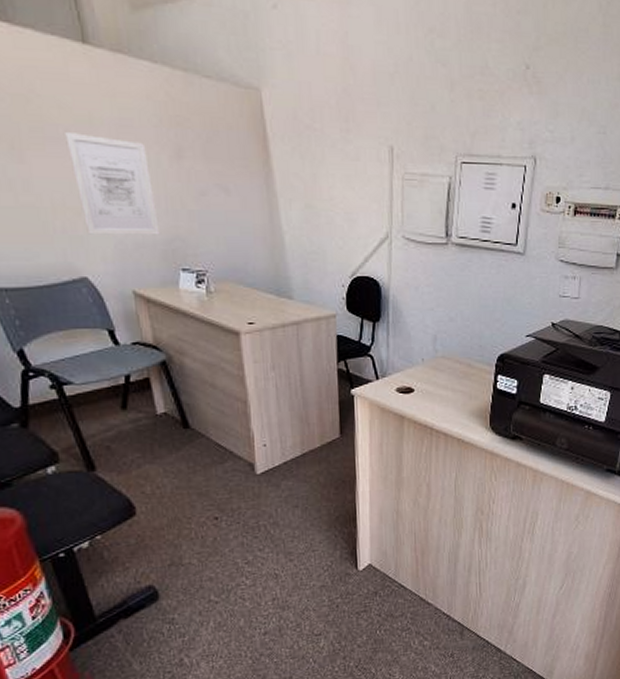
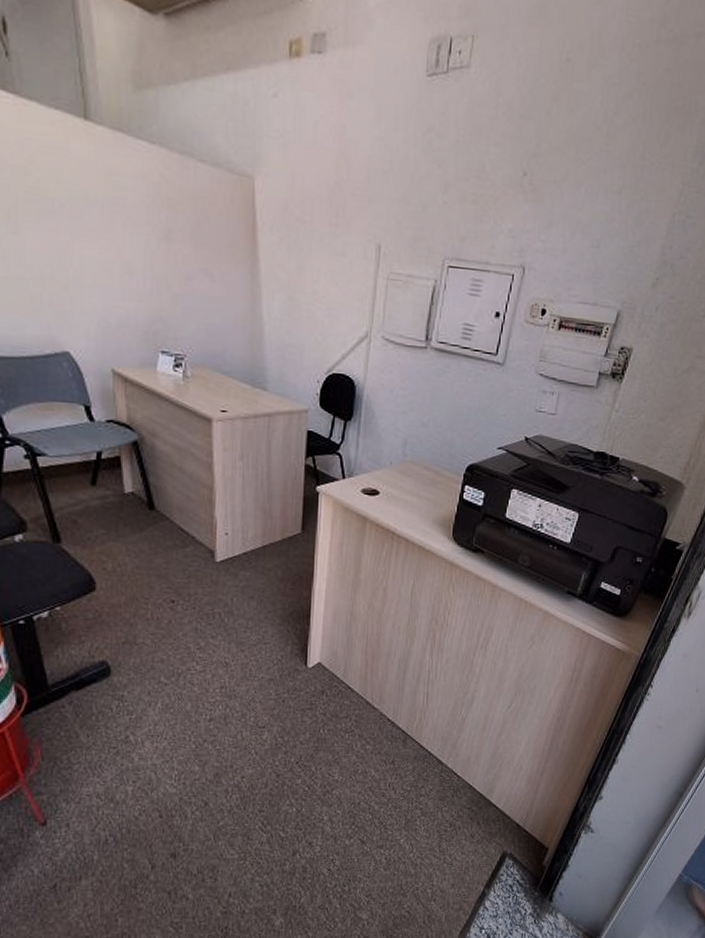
wall art: present [65,132,160,235] -> none [60,207,143,316]

